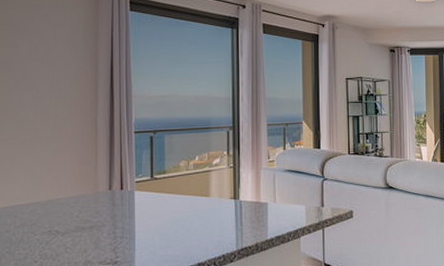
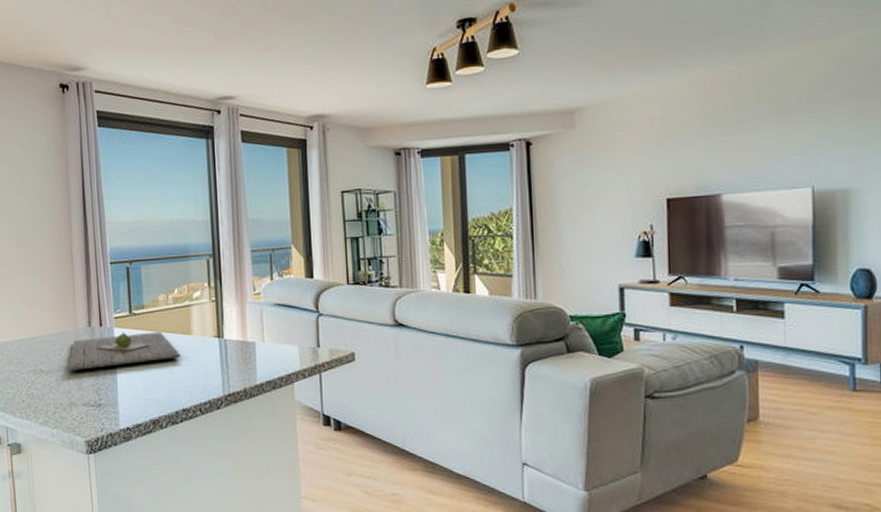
cutting board: none [85,194,199,232] -> present [68,331,181,372]

